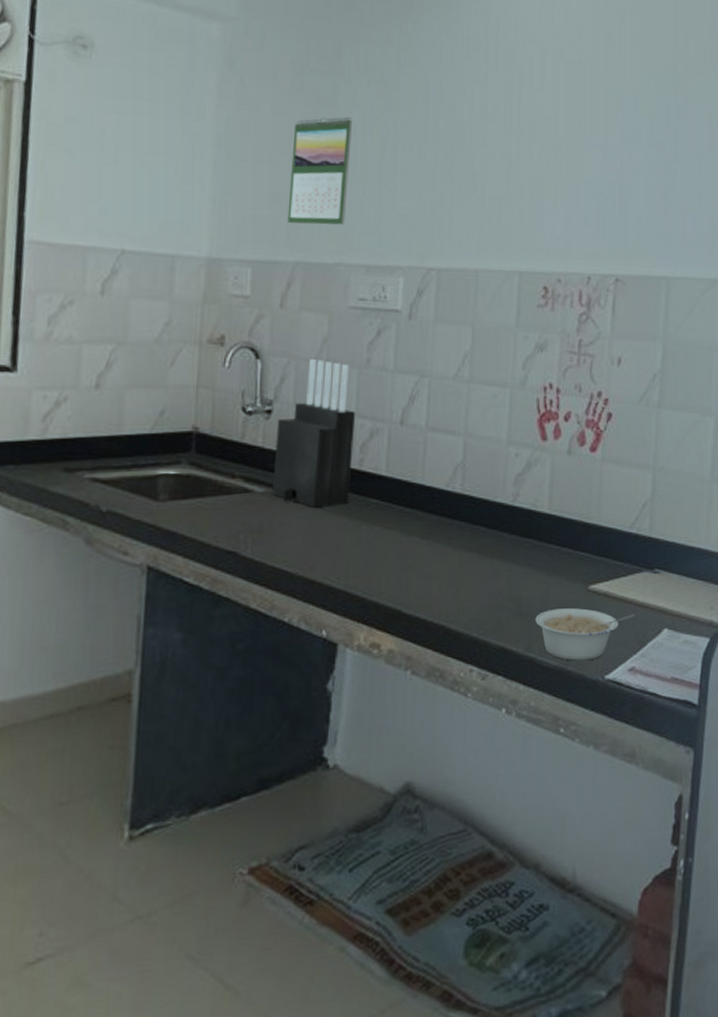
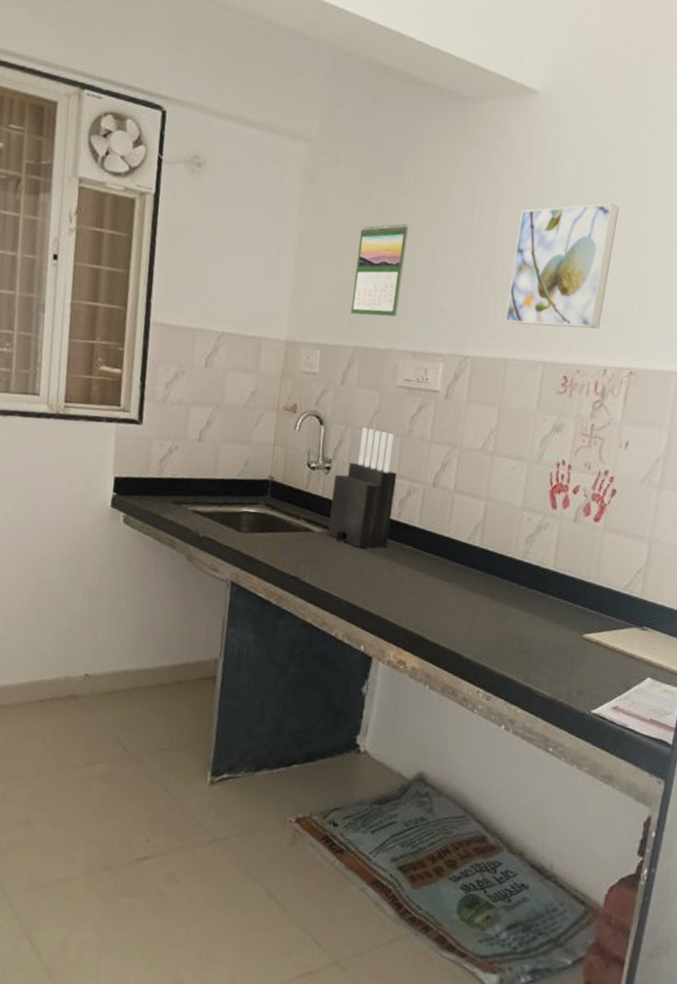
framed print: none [472,93,590,232] -> present [504,203,619,329]
legume: present [535,608,635,661] -> none [535,650,622,696]

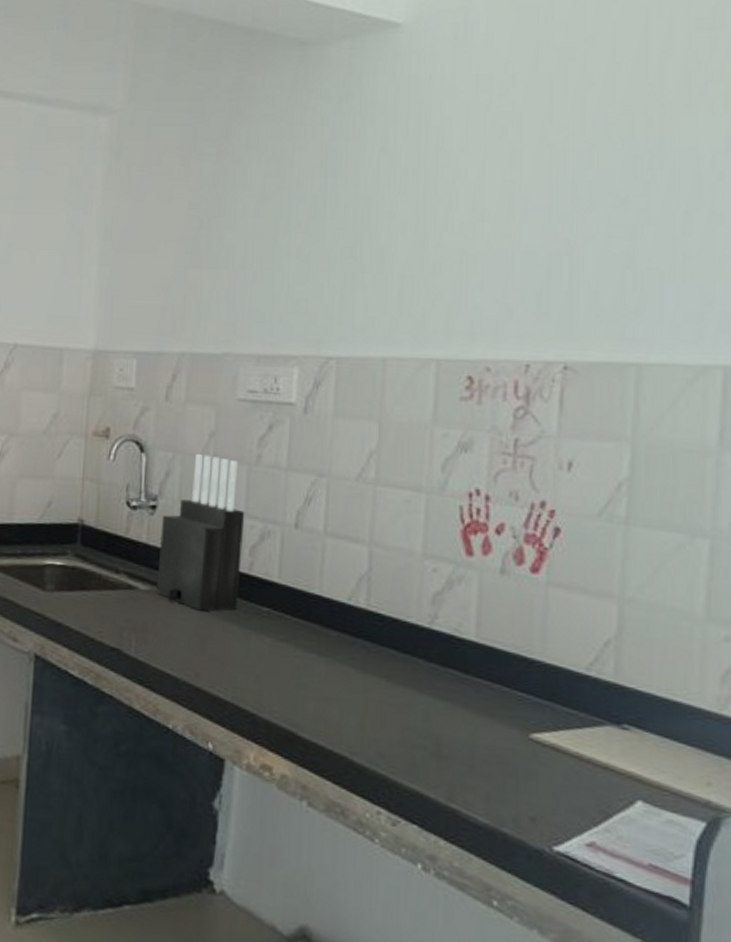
calendar: present [351,223,409,317] -> none [173,199,242,314]
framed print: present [504,203,619,329] -> none [378,150,527,313]

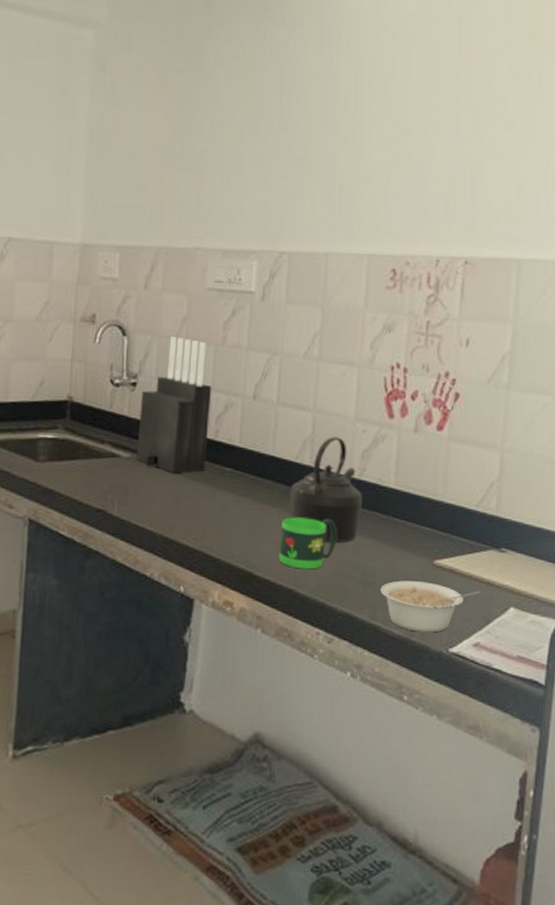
mug: none [328,669,401,734] -> present [279,517,337,570]
kettle: none [340,574,434,704] -> present [289,436,362,542]
legume: none [459,755,595,825] -> present [380,580,481,633]

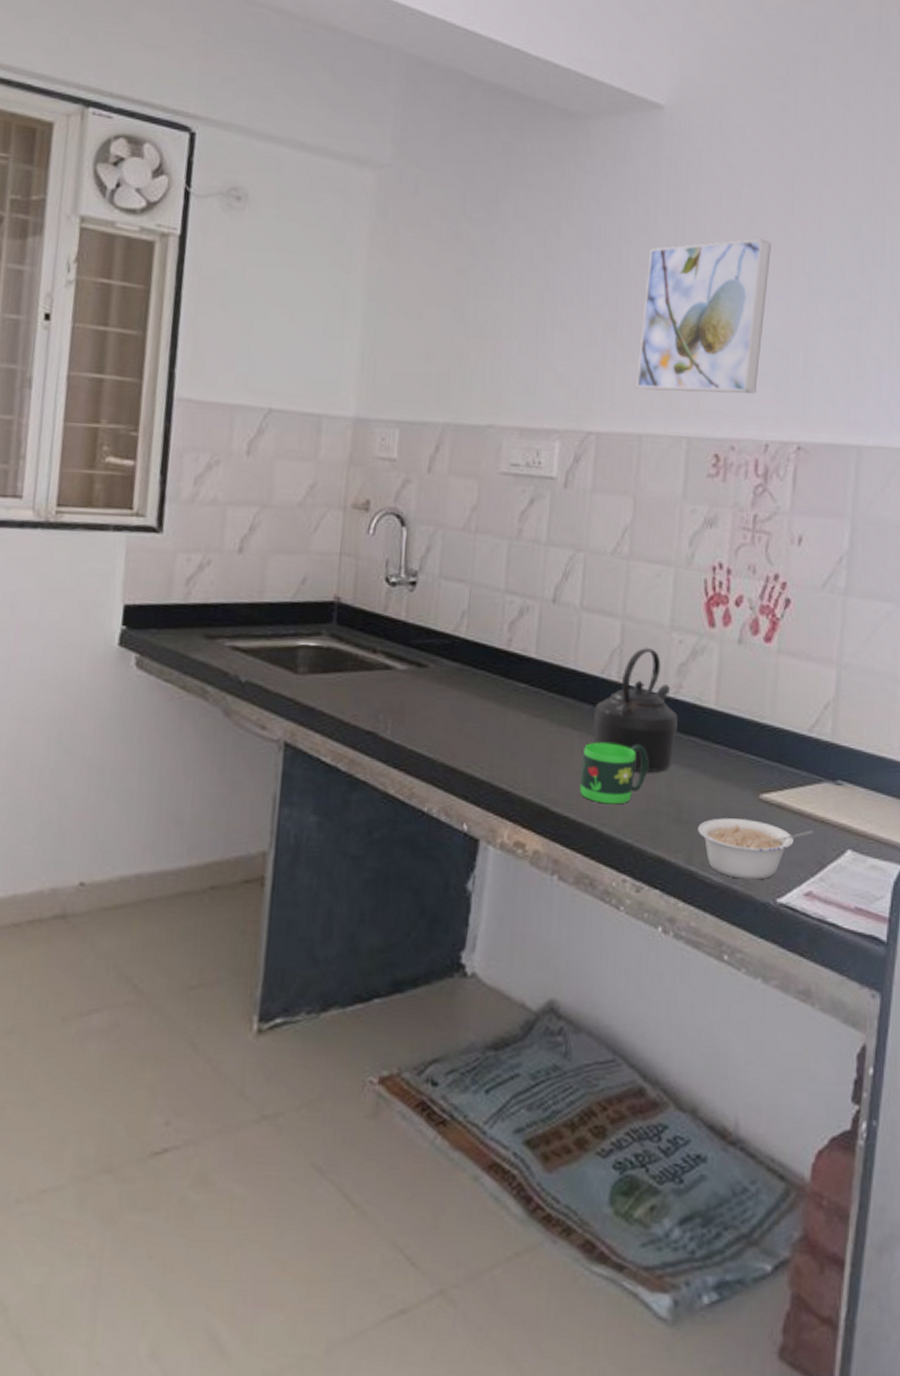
knife block: present [136,337,212,473] -> none [414,528,505,689]
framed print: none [322,79,441,216] -> present [636,238,771,394]

